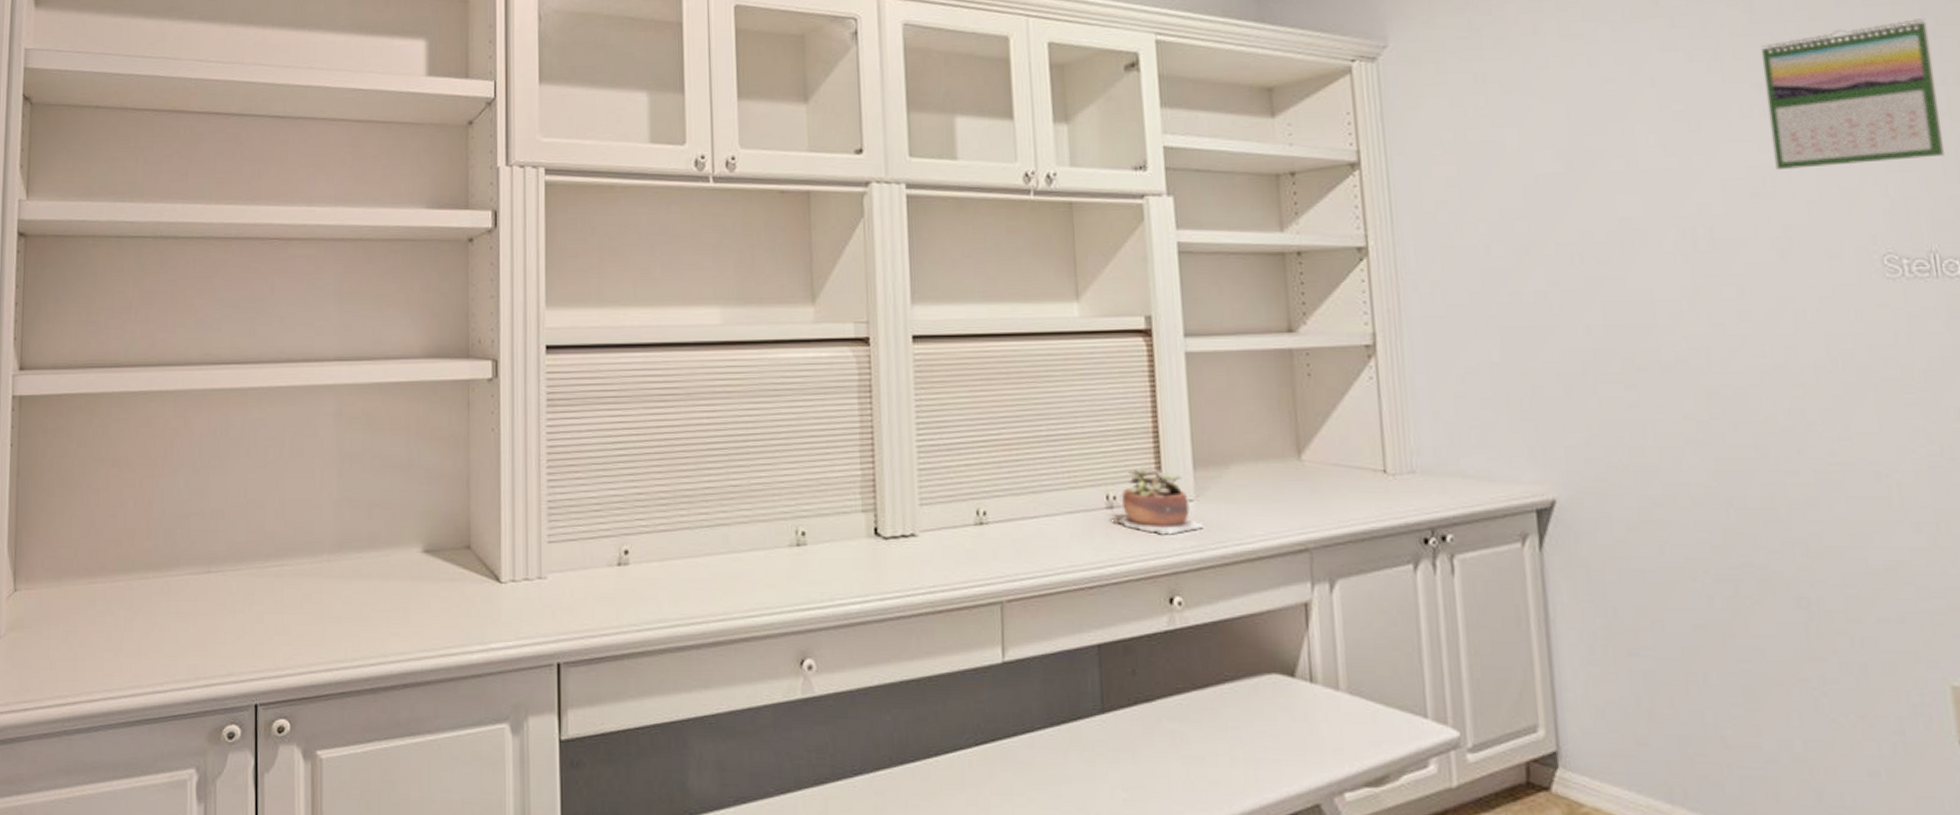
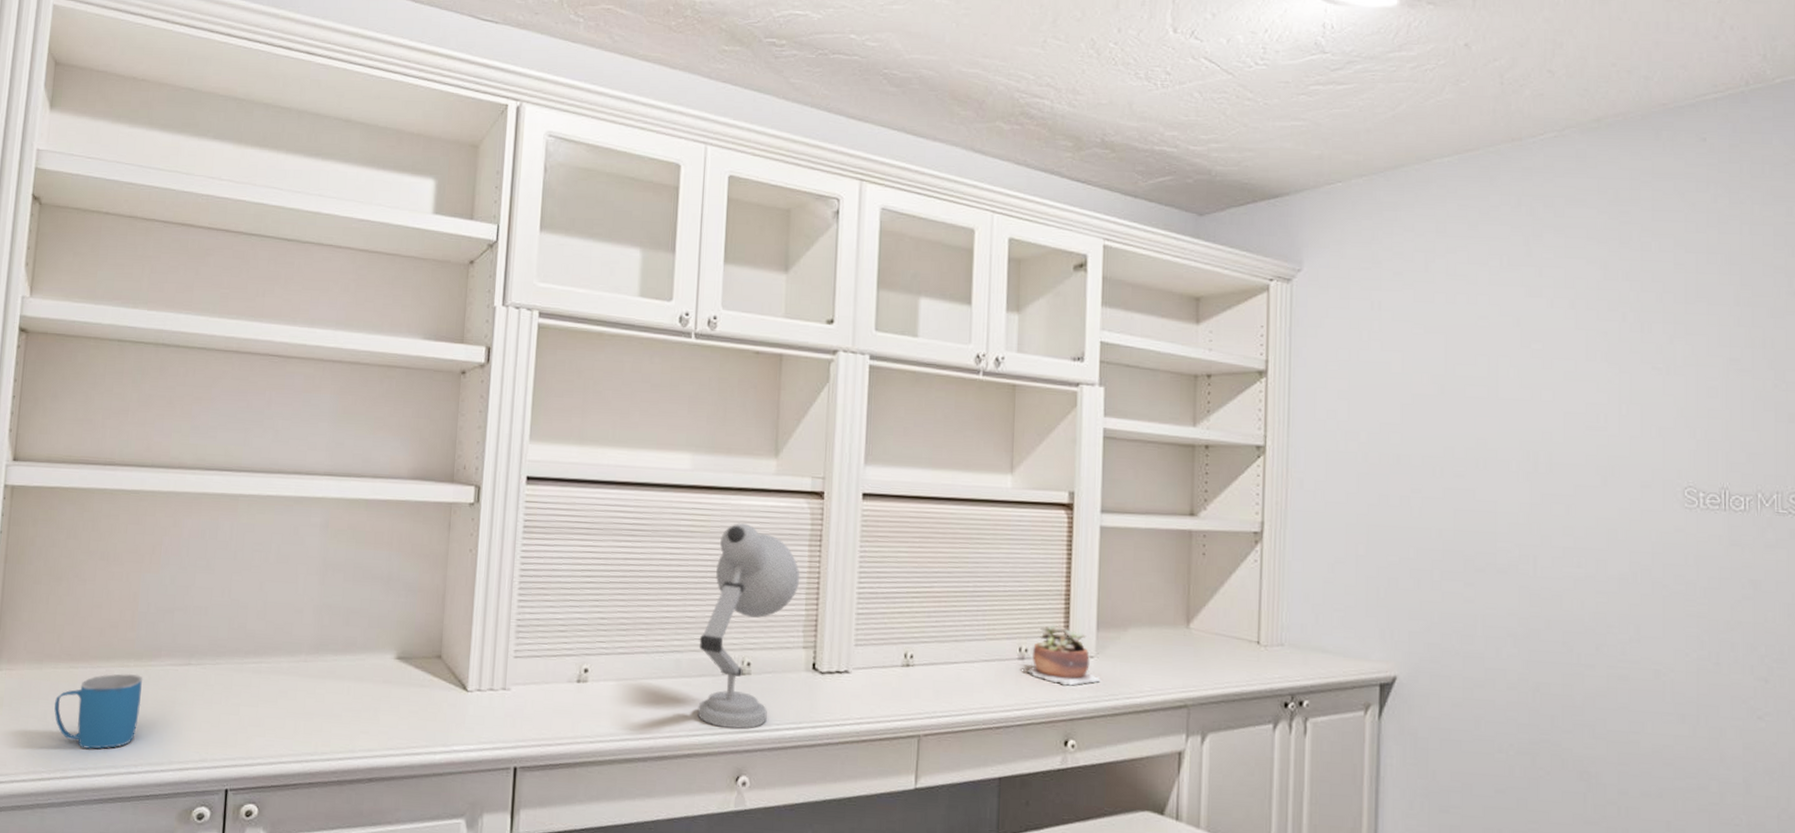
mug: none [75,585,163,669] -> present [54,673,143,750]
desk lamp: none [746,379,852,606] -> present [697,523,800,729]
calendar: present [1760,19,1944,169] -> none [1609,288,1745,409]

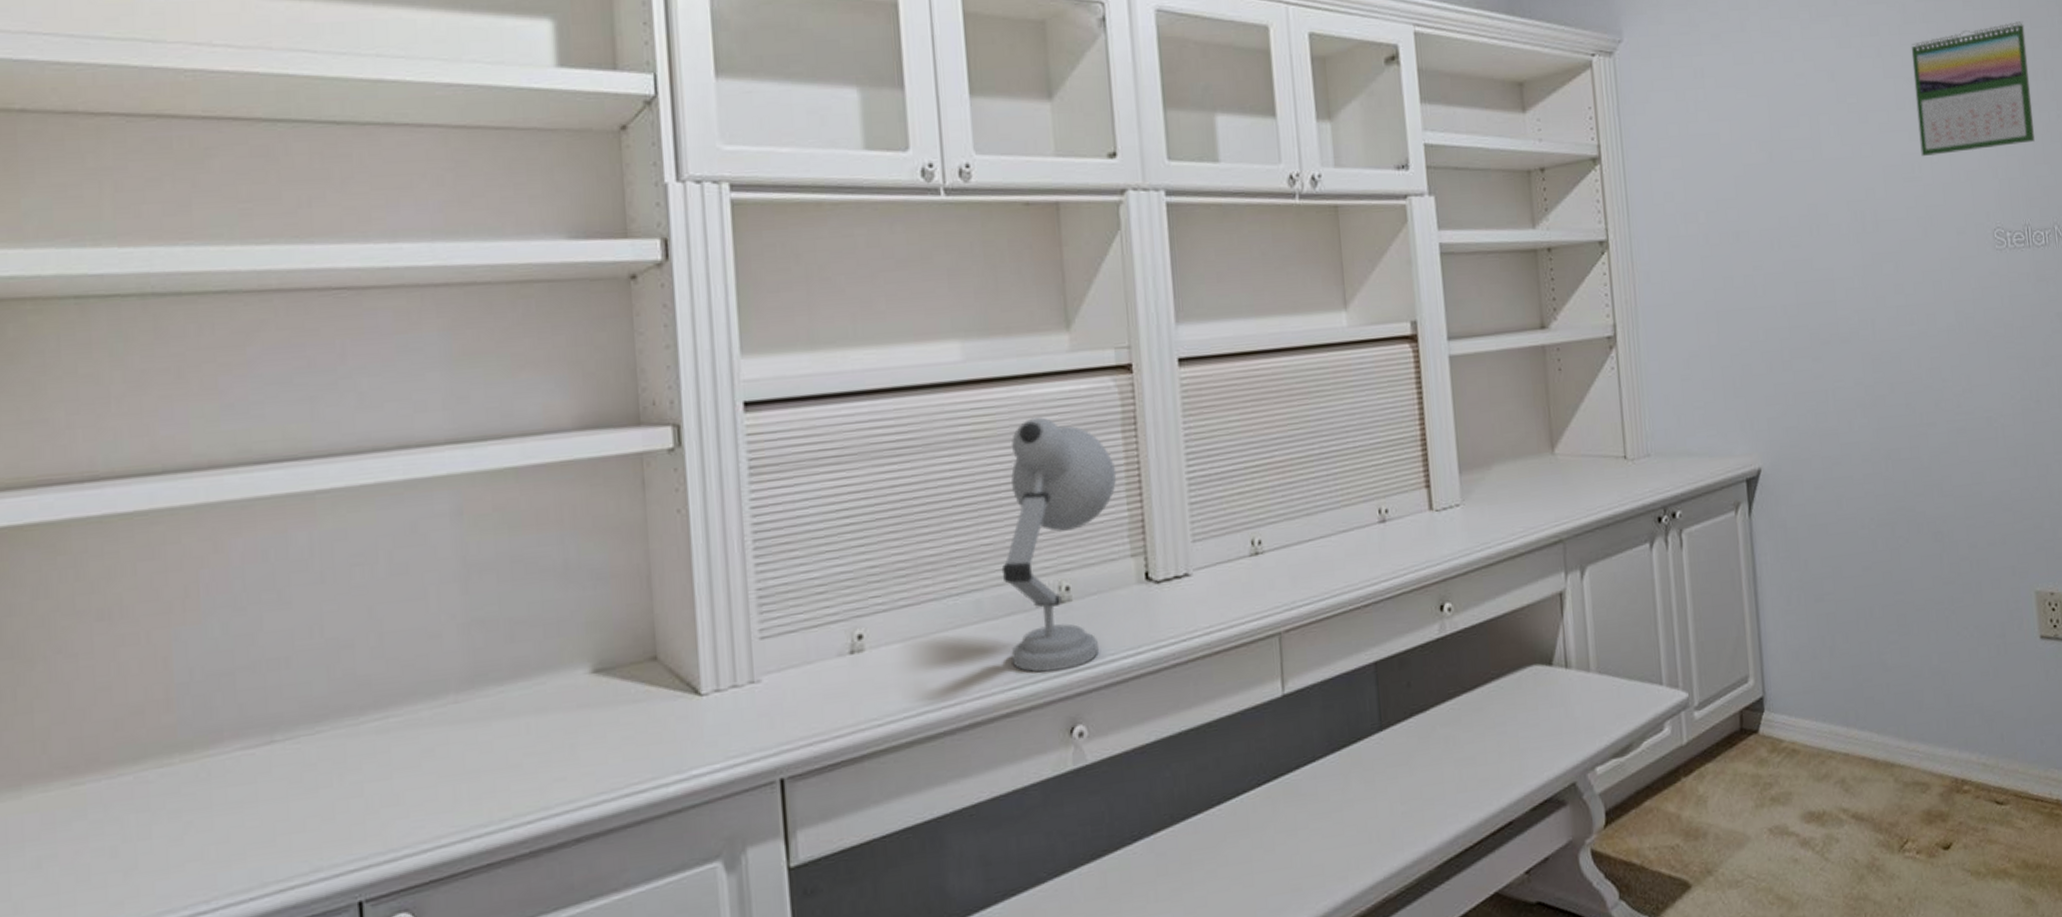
mug: present [54,673,143,750] -> none [53,772,202,897]
succulent plant: present [1023,624,1101,686] -> none [1386,476,1470,543]
calendar: none [1609,288,1745,409] -> present [1911,21,2035,156]

